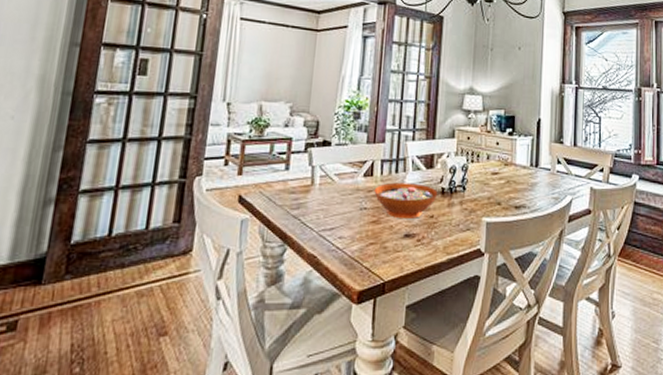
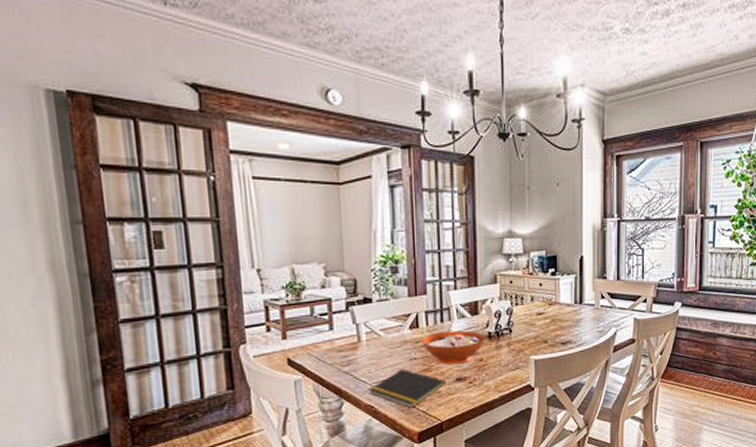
notepad: none [313,218,394,262] -> present [368,368,446,408]

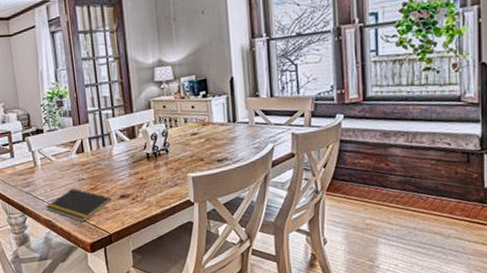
decorative bowl: present [421,330,485,365] -> none [87,153,144,184]

